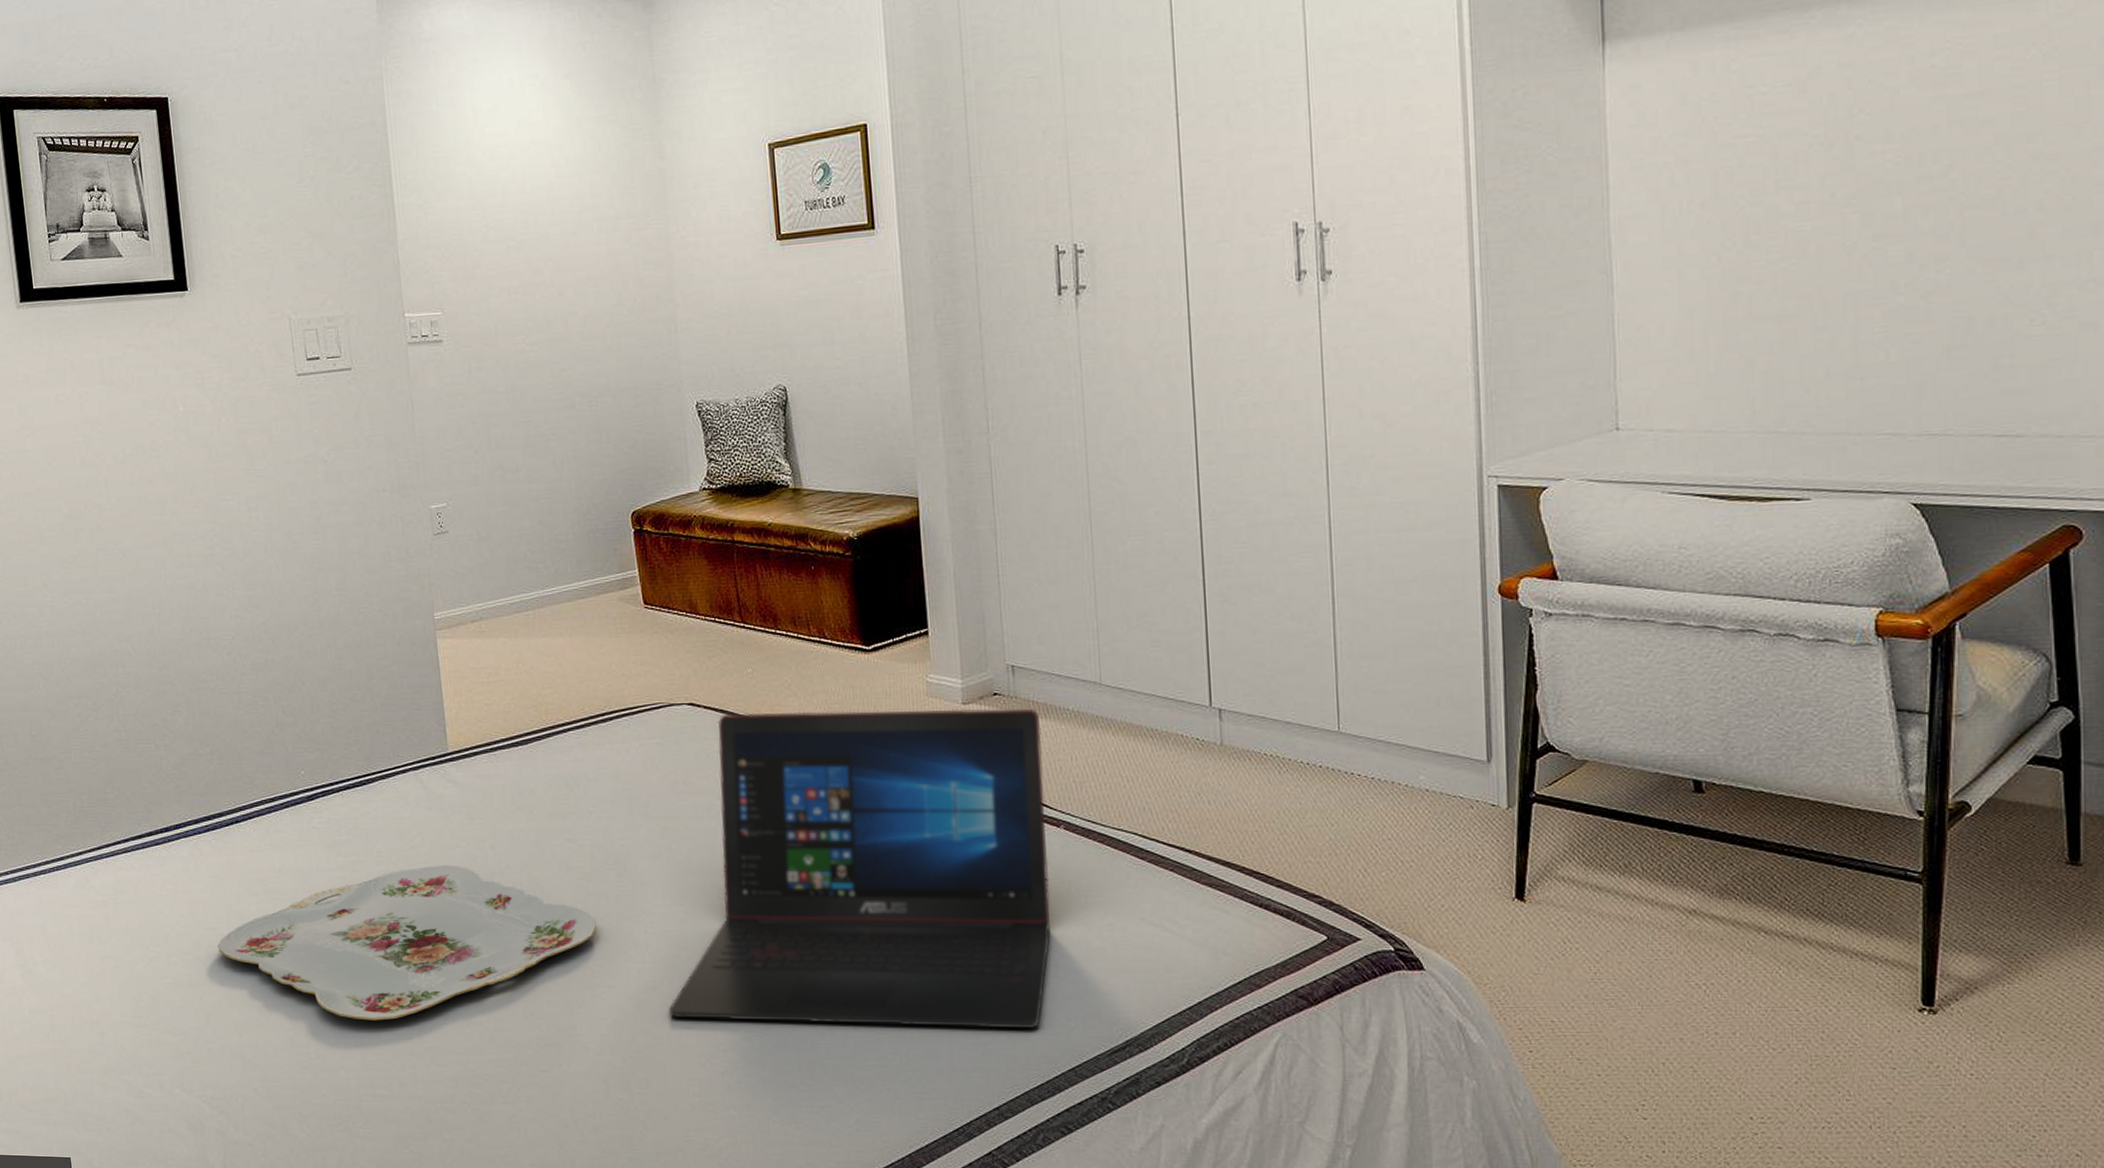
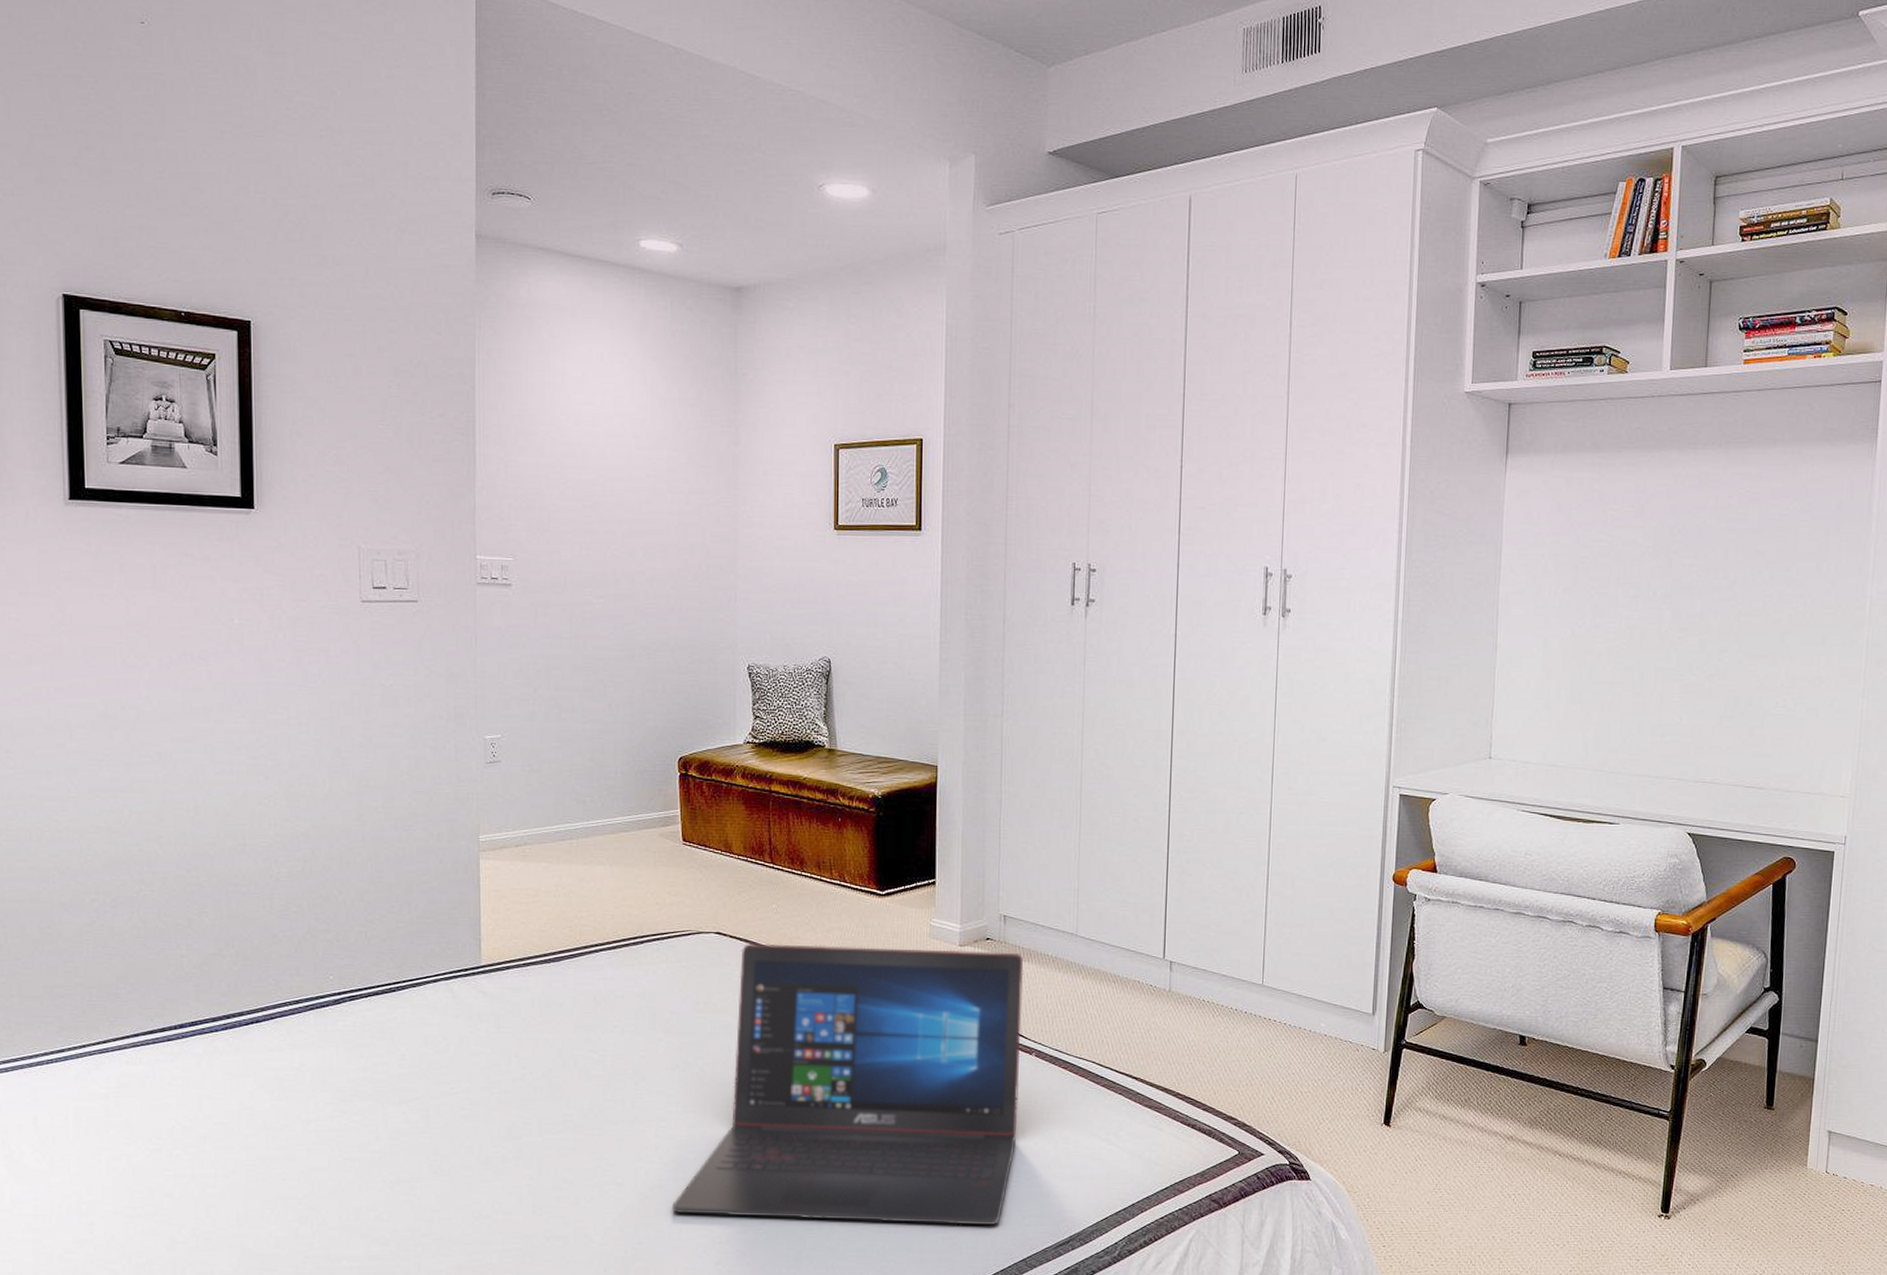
serving tray: present [217,864,597,1021] -> none [225,1069,610,1213]

